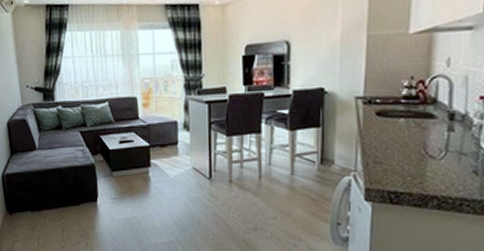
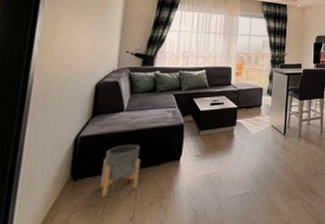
planter: none [29,183,62,232] -> present [100,144,140,198]

